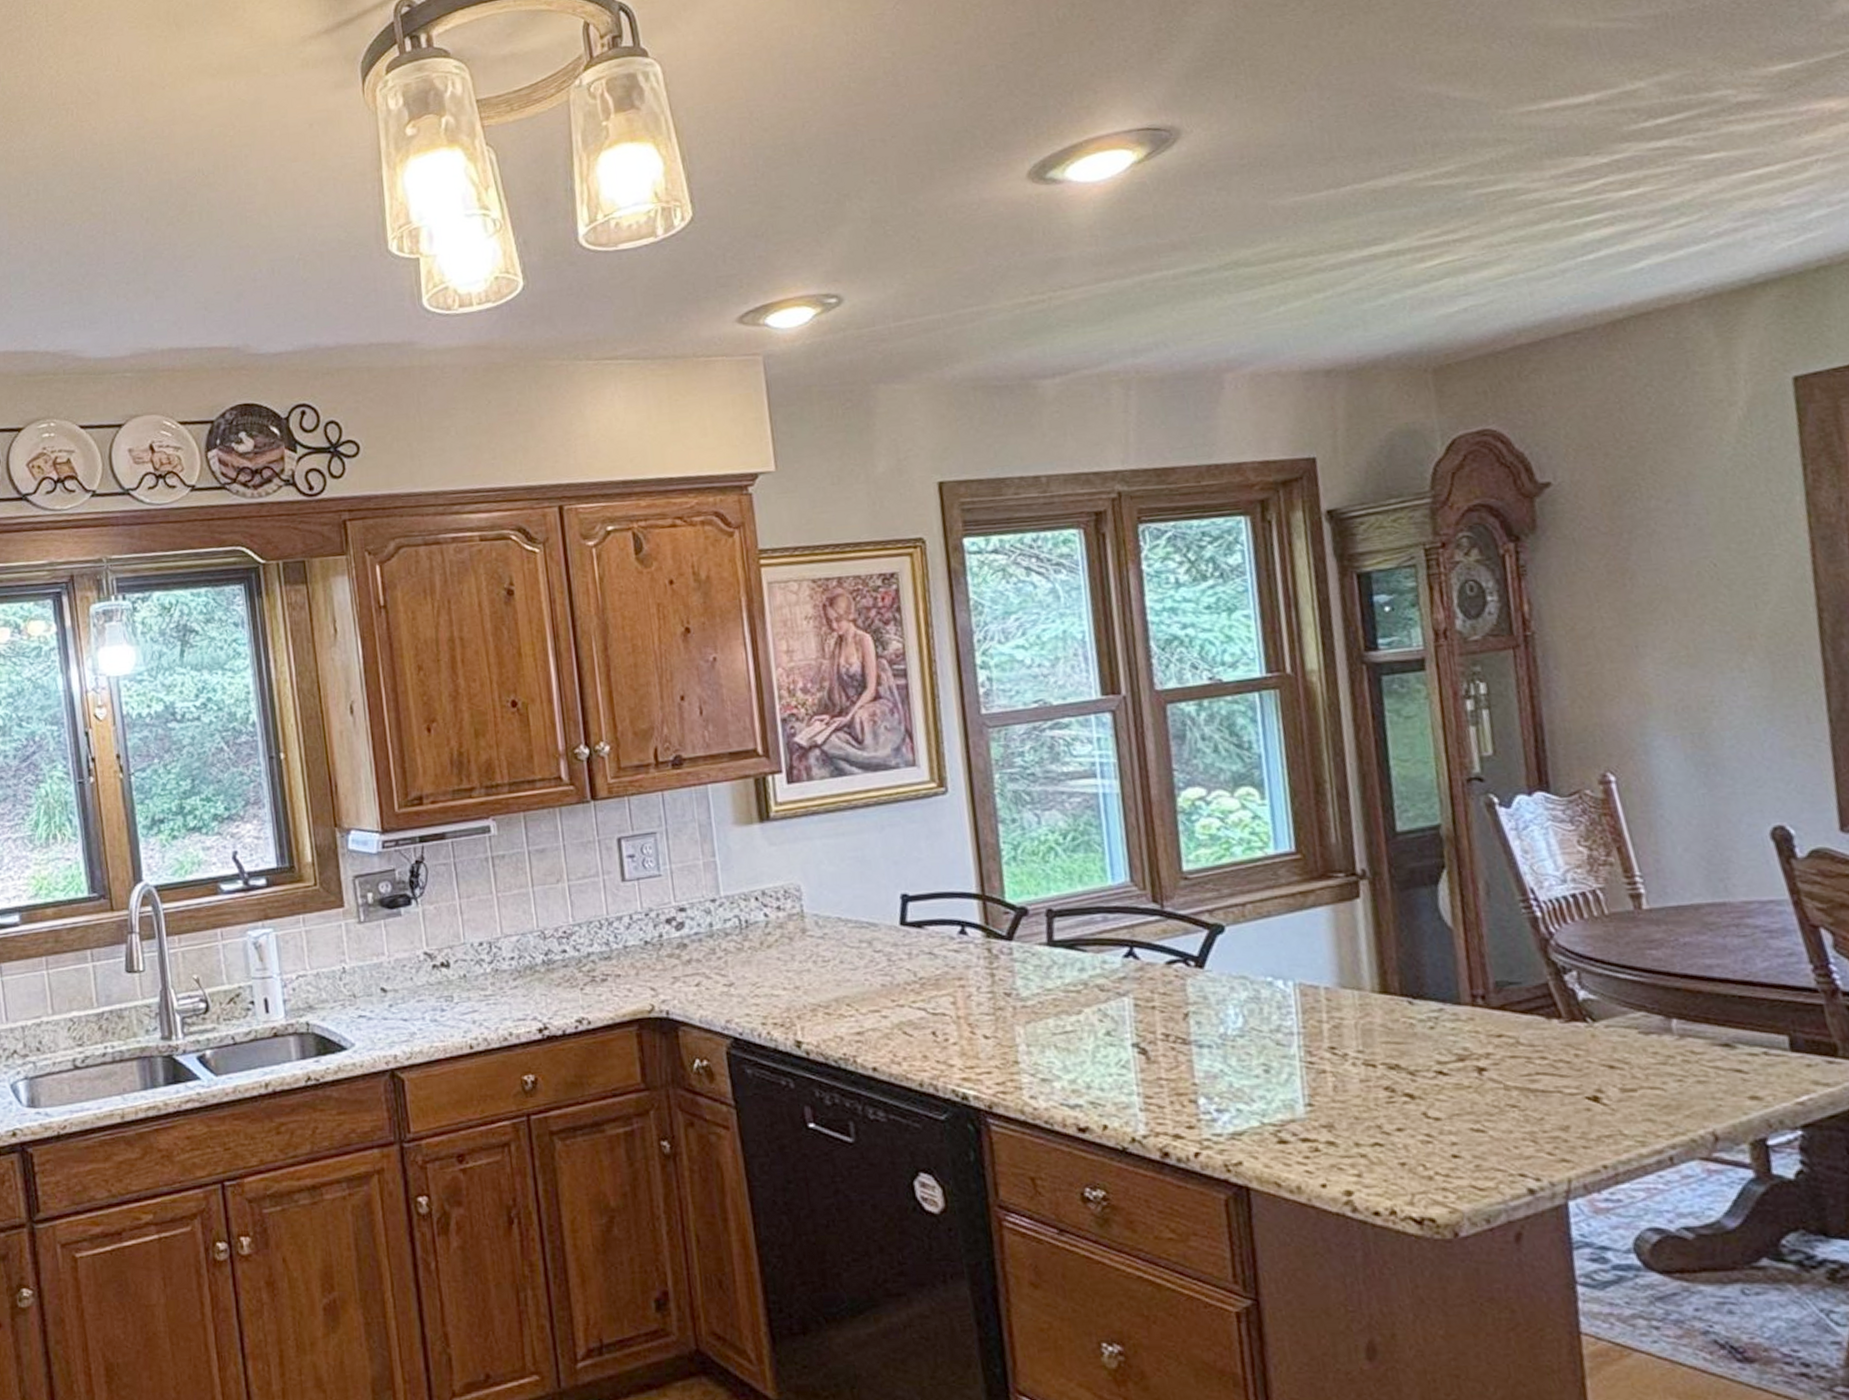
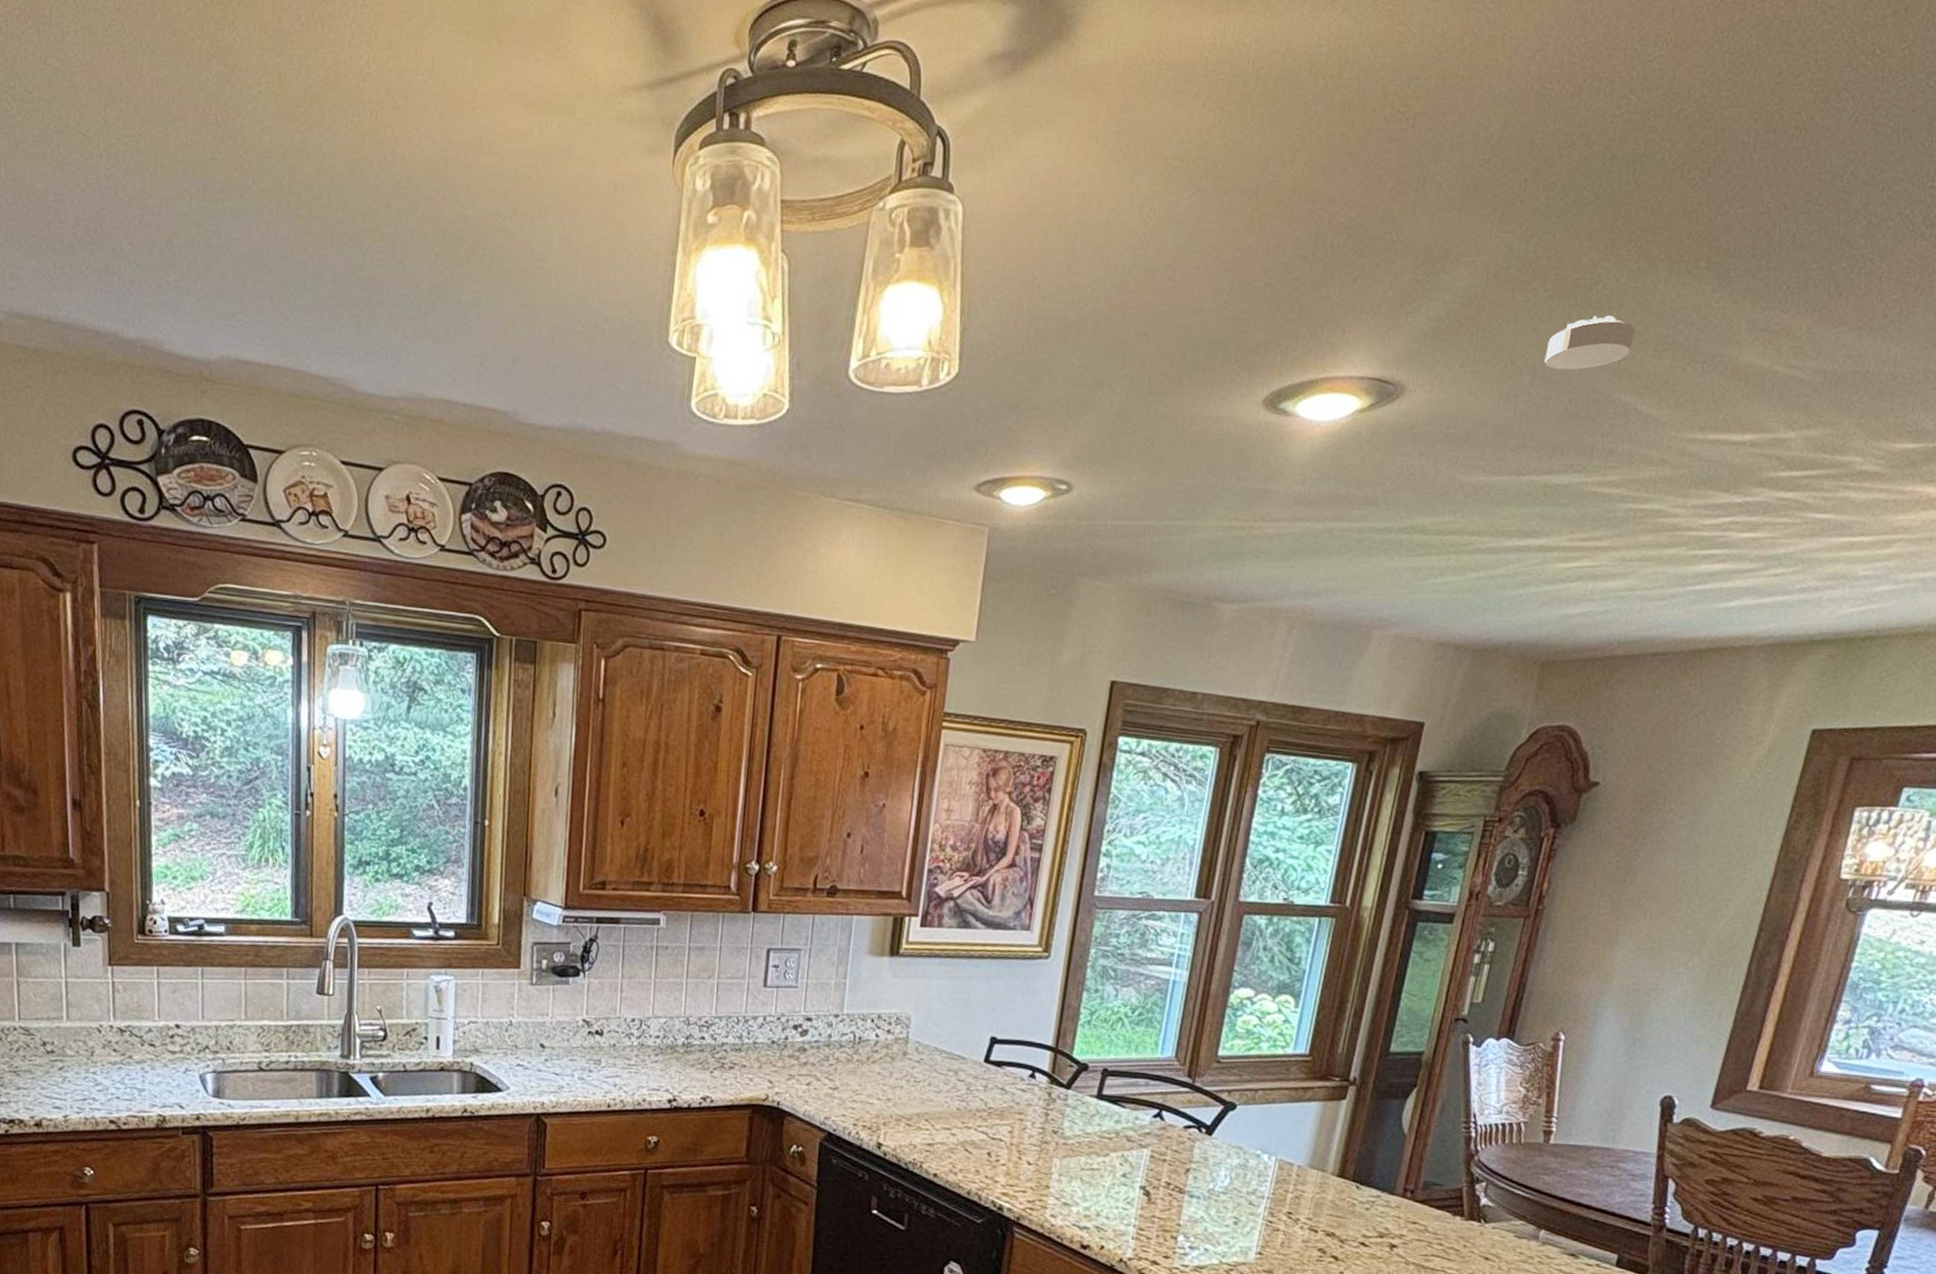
smoke detector: none [1325,15,1423,79] -> present [1544,315,1635,370]

